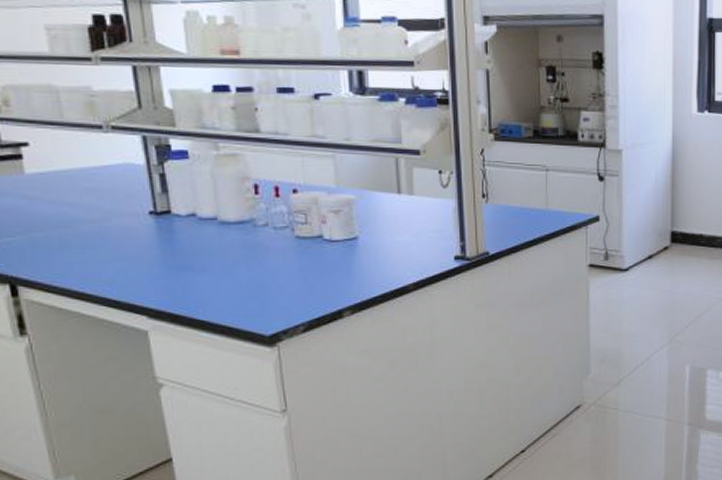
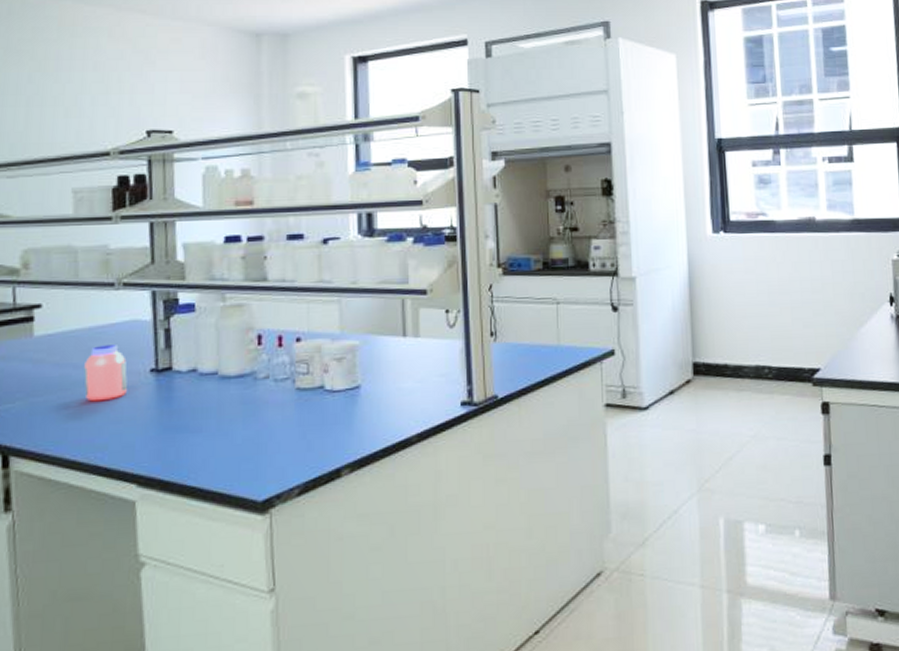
jar: none [81,186,127,239] -> present [84,345,127,402]

